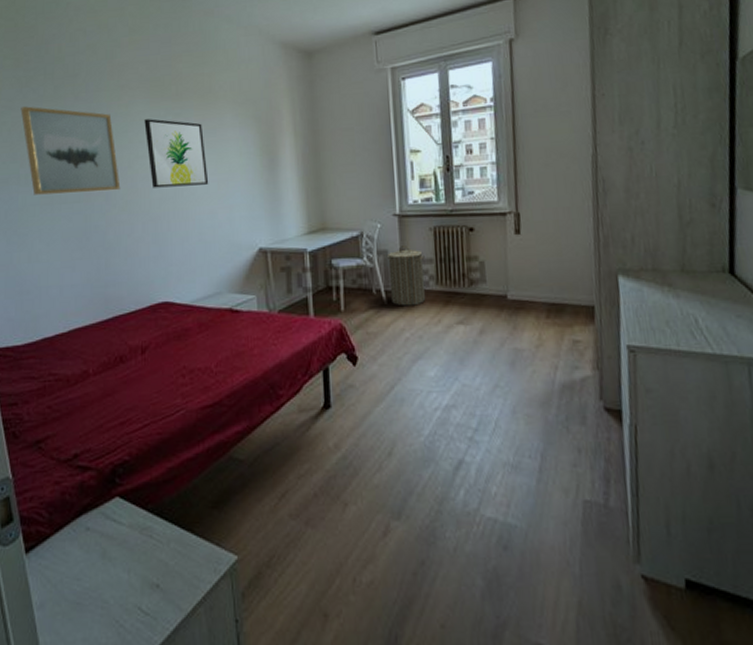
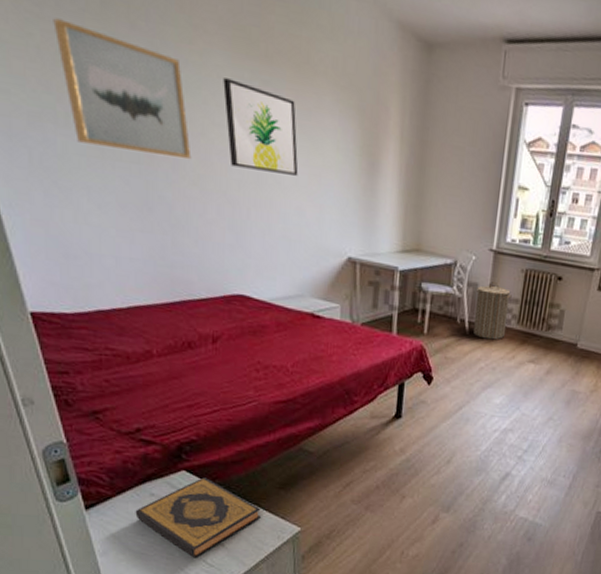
hardback book: none [71,503,195,606] -> present [135,477,261,559]

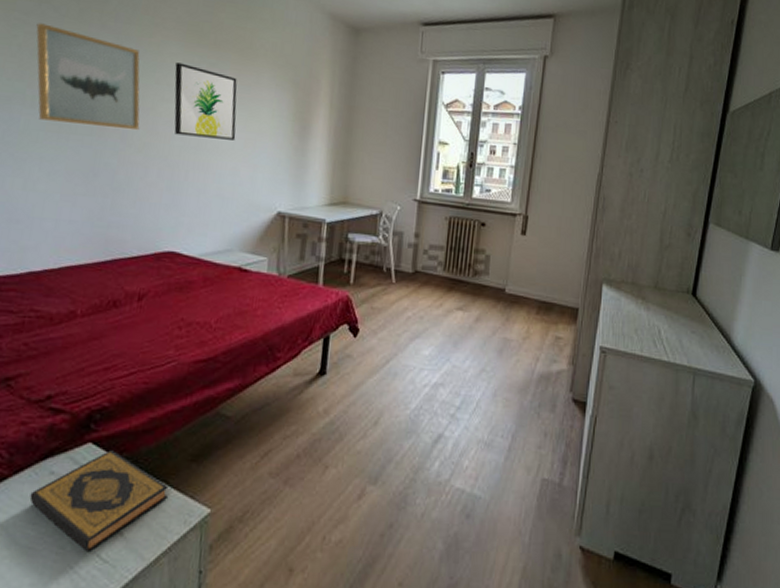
laundry hamper: present [472,282,512,340] -> none [399,230,437,288]

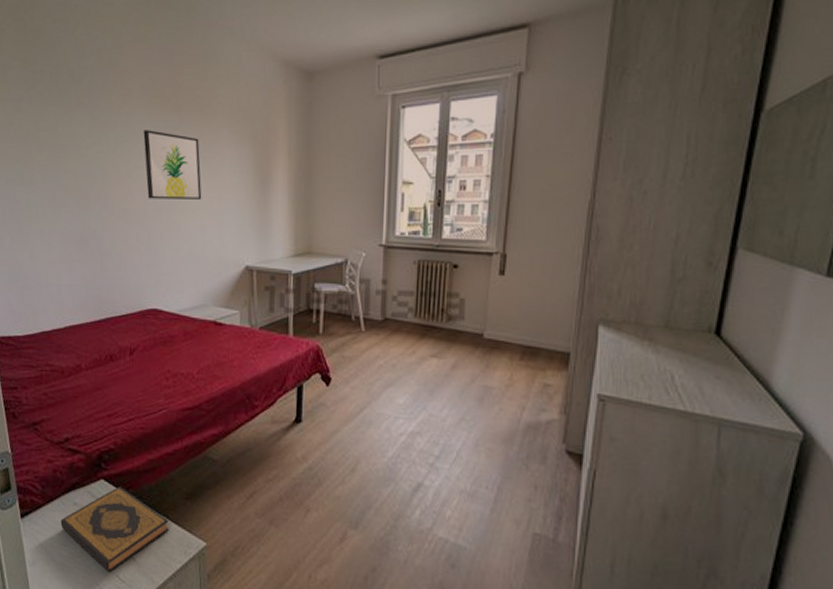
wall art: present [36,23,140,131] -> none [27,108,118,199]

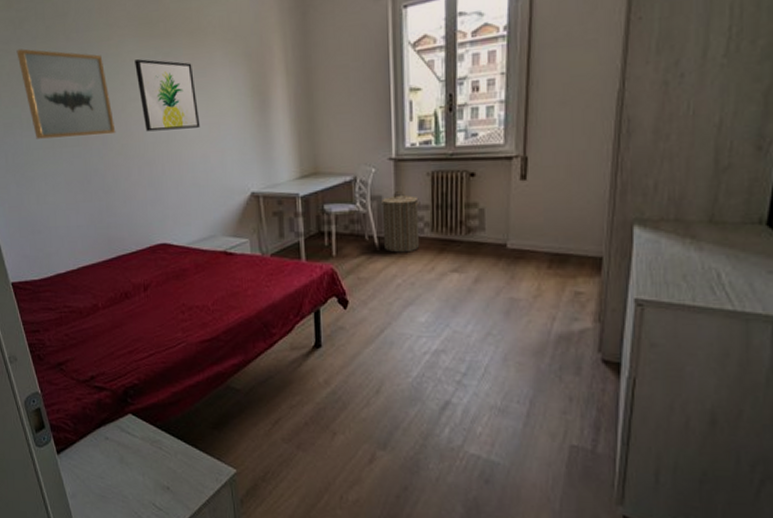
wall art: none [27,108,118,199] -> present [16,48,116,139]
hardback book: present [60,486,169,573] -> none [94,420,199,502]
laundry hamper: none [368,276,406,336] -> present [380,191,421,253]

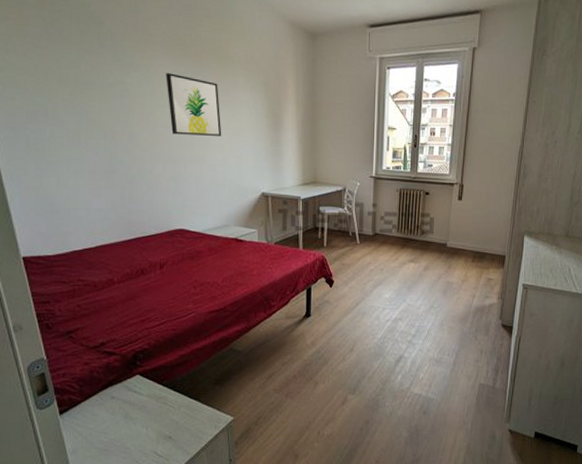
wall art: present [16,48,116,139] -> none [46,45,143,133]
laundry hamper: present [380,191,421,253] -> none [362,201,391,247]

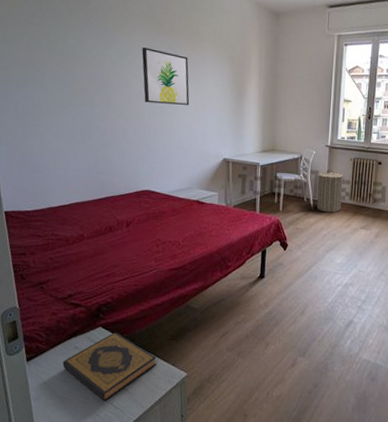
hardback book: none [99,380,200,451] -> present [62,332,157,402]
laundry hamper: none [362,201,391,247] -> present [316,169,344,213]

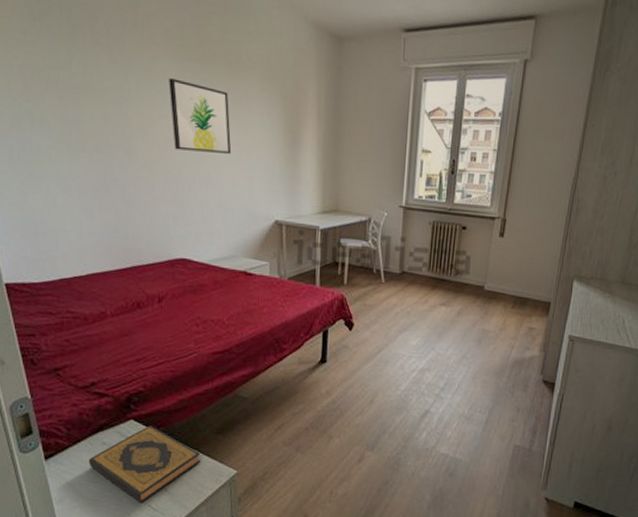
laundry hamper: present [316,169,344,213] -> none [388,234,422,287]

